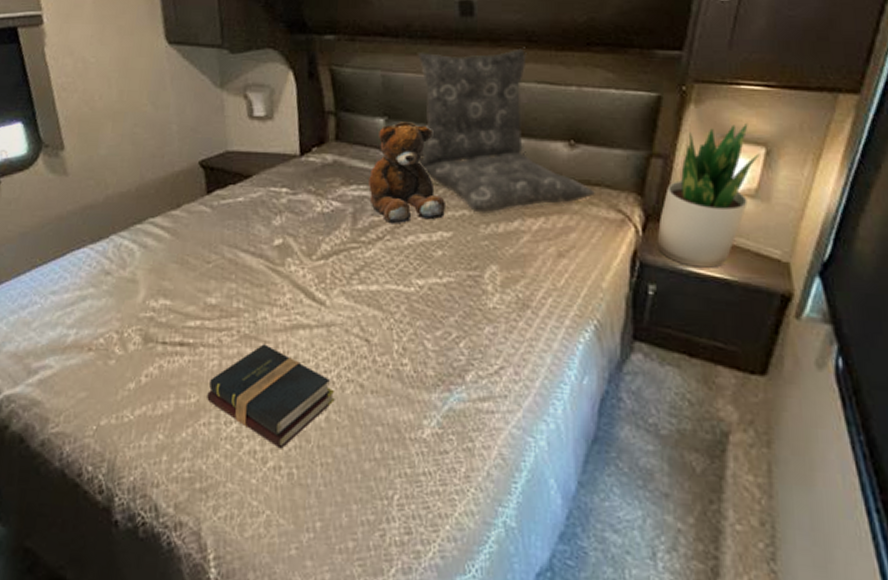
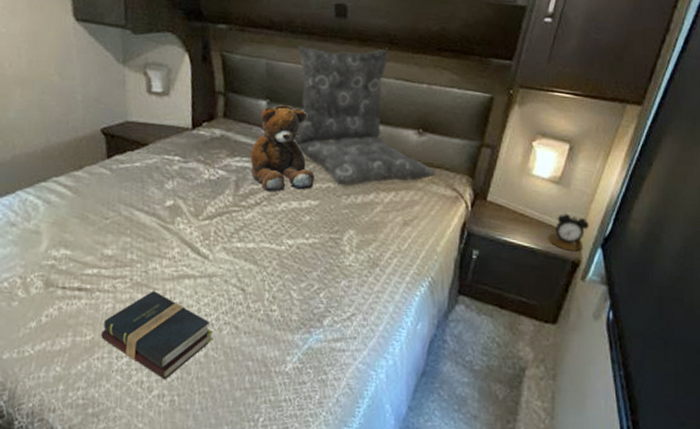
planter: present [657,123,760,268] -> none [481,124,565,239]
alarm clock: none [746,232,802,283] -> present [548,212,590,253]

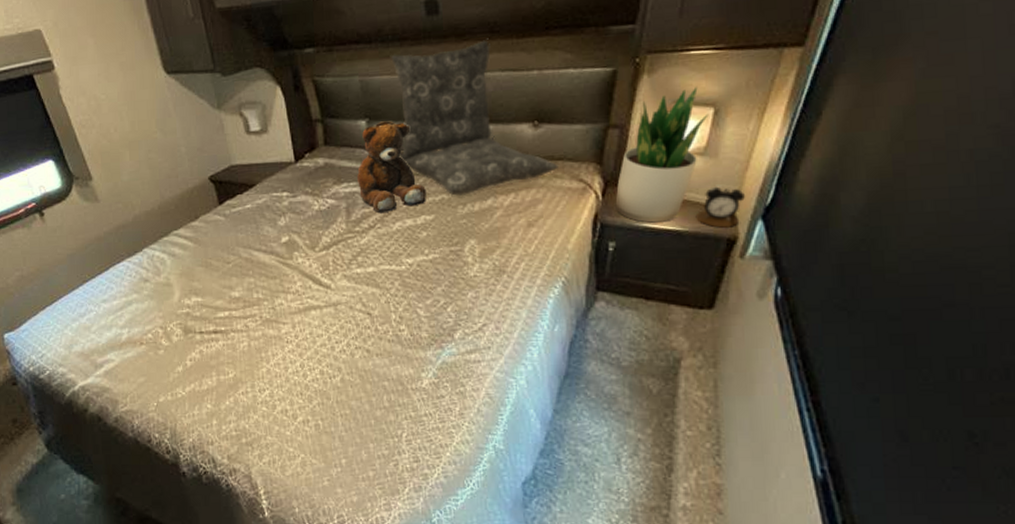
hardback book: present [101,291,214,380] -> none [242,325,347,407]
planter: none [481,124,565,239] -> present [615,87,709,223]

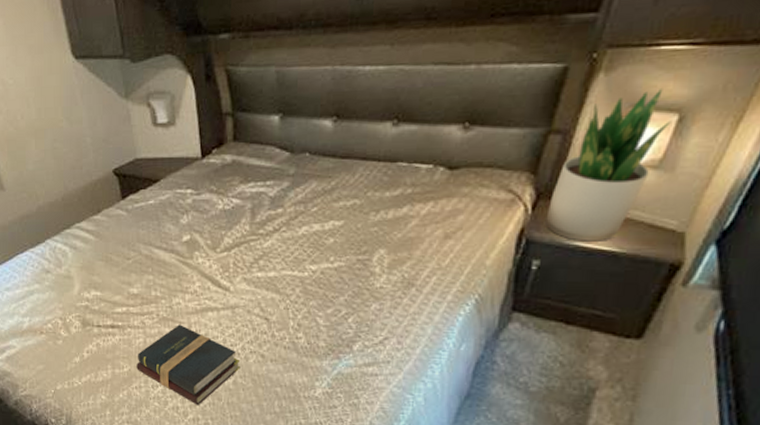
hardback book: none [242,325,347,407] -> present [137,324,241,405]
teddy bear: present [357,120,426,214] -> none [265,116,337,217]
pillow: present [391,38,558,196] -> none [312,26,486,201]
alarm clock: present [695,184,746,229] -> none [637,203,701,253]

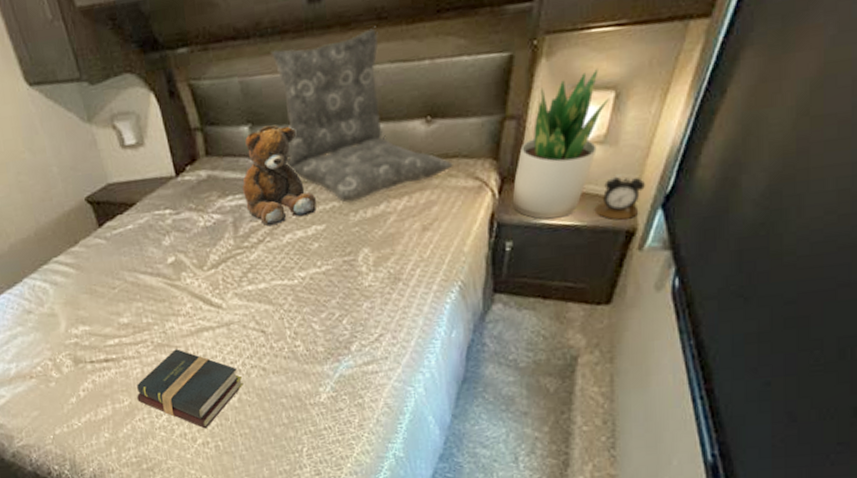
teddy bear: none [265,116,337,217] -> present [243,124,317,226]
pillow: none [312,26,486,201] -> present [272,26,453,203]
alarm clock: none [637,203,701,253] -> present [594,173,646,221]

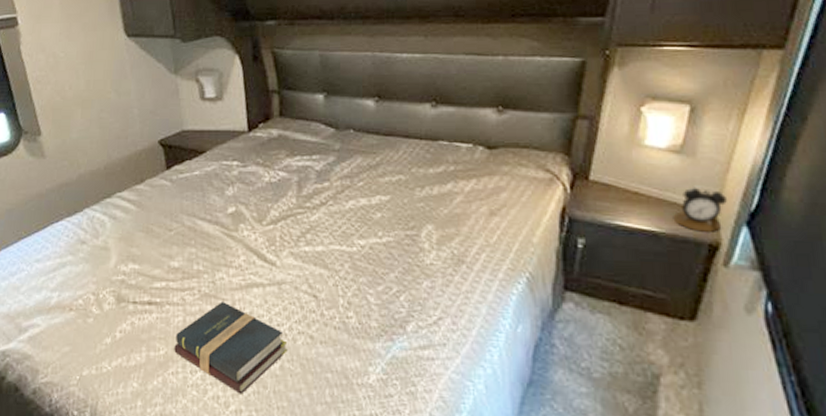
teddy bear: present [243,124,317,226] -> none [311,95,382,190]
pillow: present [272,26,453,203] -> none [353,22,524,178]
planter: present [512,69,609,219] -> none [584,83,684,221]

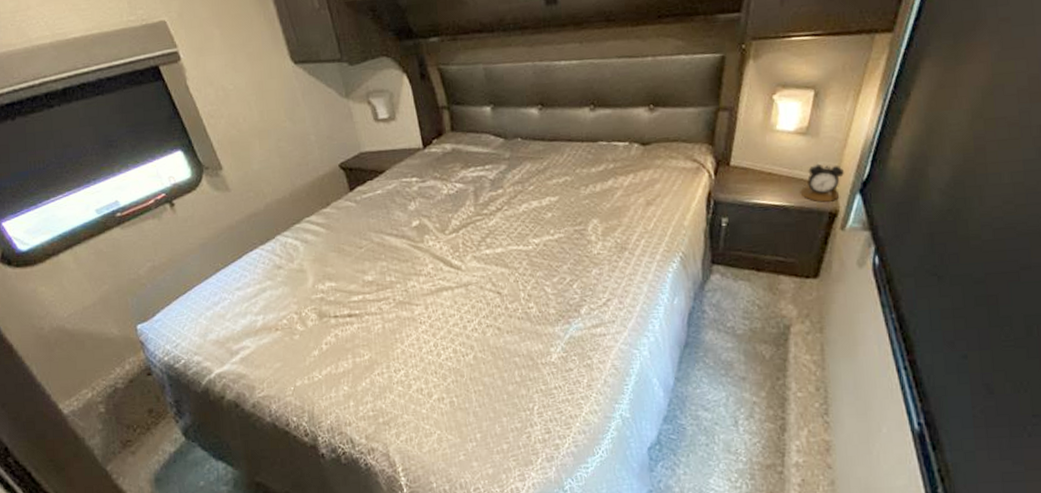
hardback book: present [174,301,288,394] -> none [377,307,479,385]

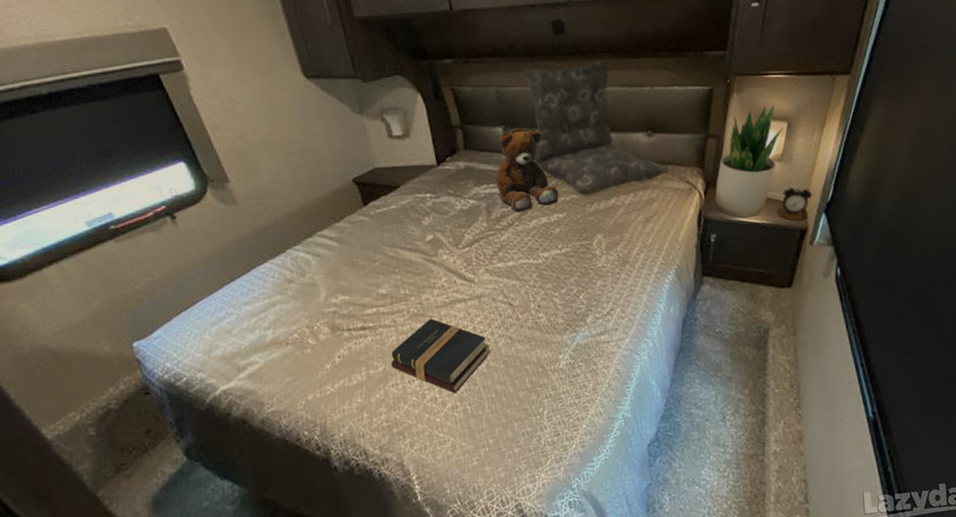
hardback book: none [377,307,479,385] -> present [391,318,492,394]
teddy bear: none [484,106,551,196] -> present [496,127,559,213]
pillow: none [513,26,674,178] -> present [523,57,669,196]
planter: none [726,71,809,199] -> present [715,105,784,217]

